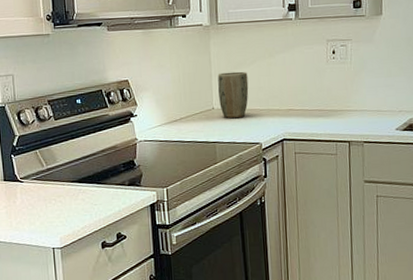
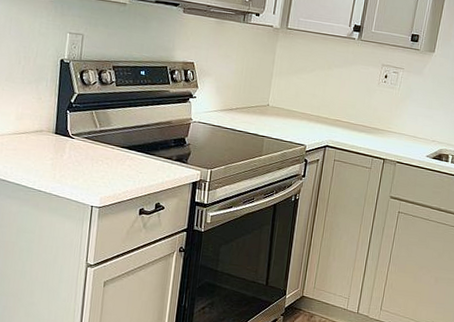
plant pot: present [217,71,249,118] -> none [274,74,306,118]

